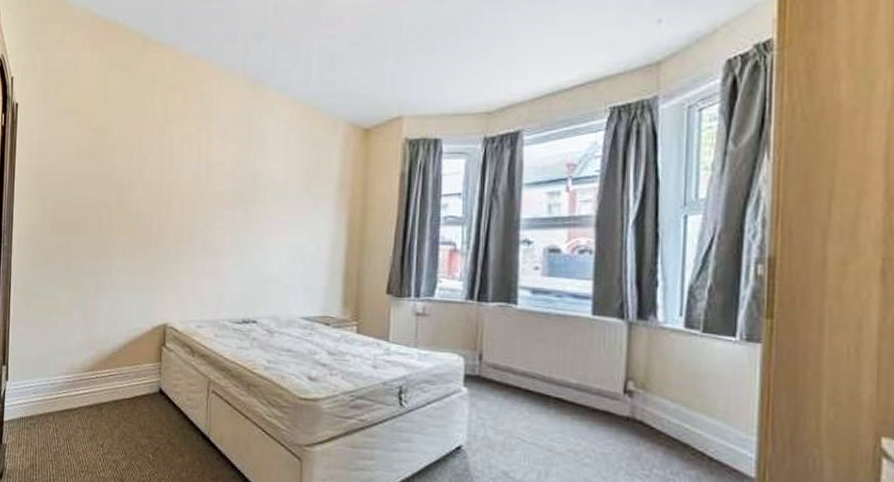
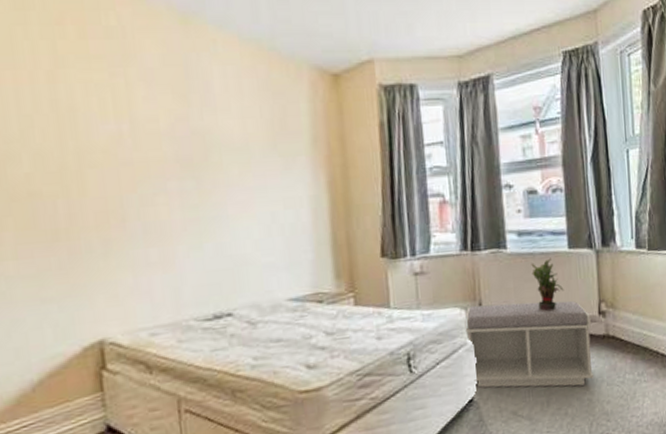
bench: none [461,354,612,466] -> present [464,301,595,388]
potted plant: none [543,321,582,378] -> present [531,258,564,312]

